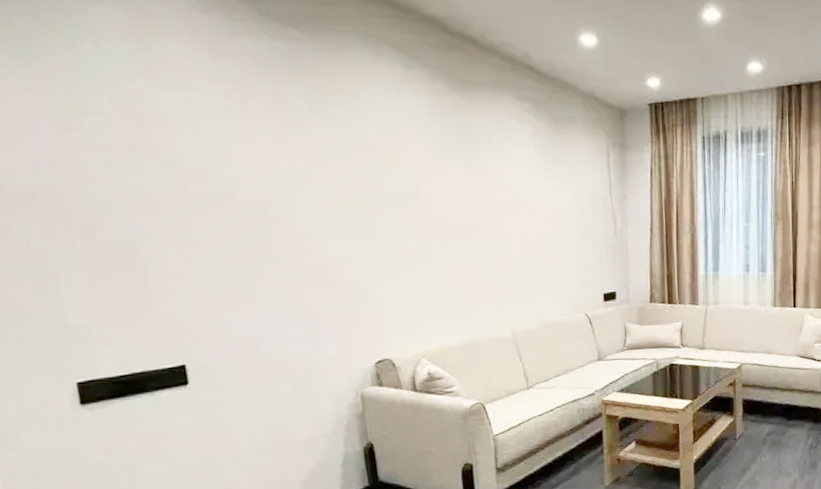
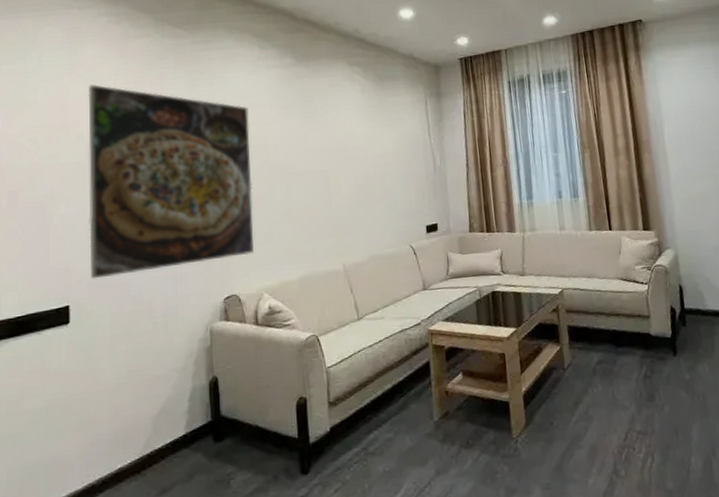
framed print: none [174,95,408,337] -> present [88,84,254,279]

